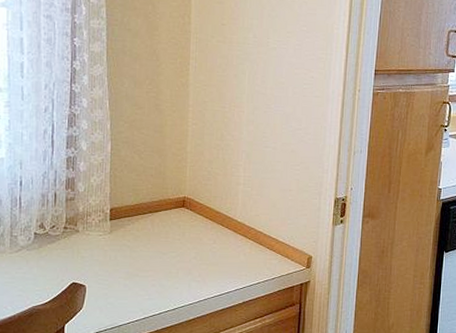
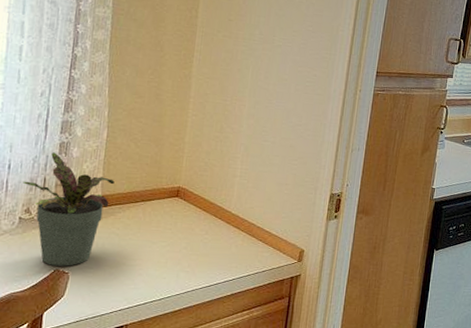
potted plant: none [35,167,122,279] -> present [23,152,115,266]

